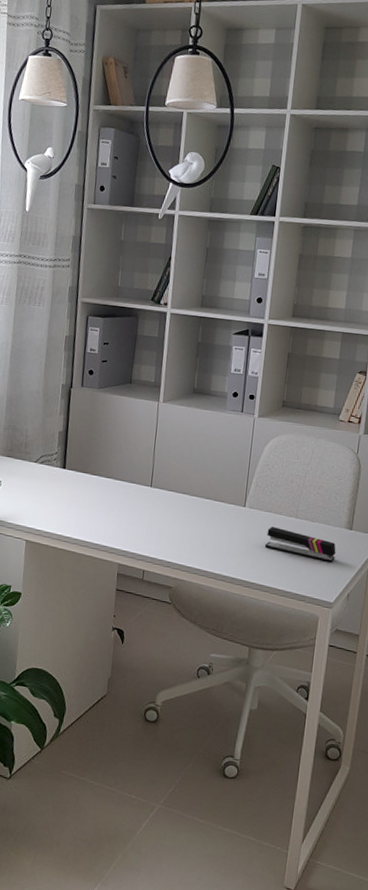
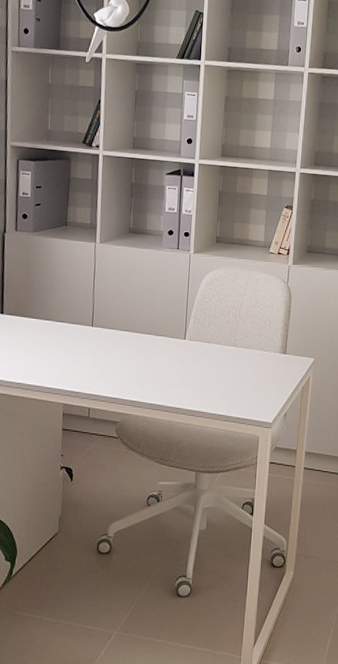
stapler: present [264,526,336,562] -> none [205,356,272,386]

